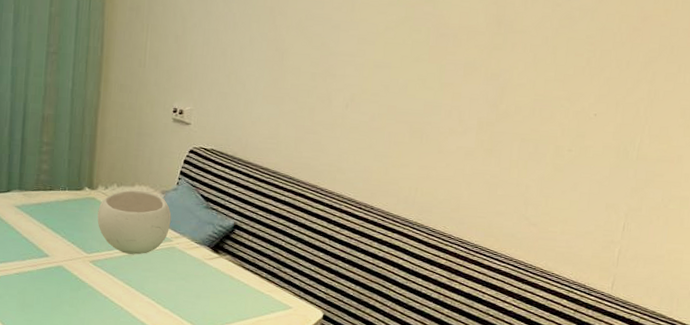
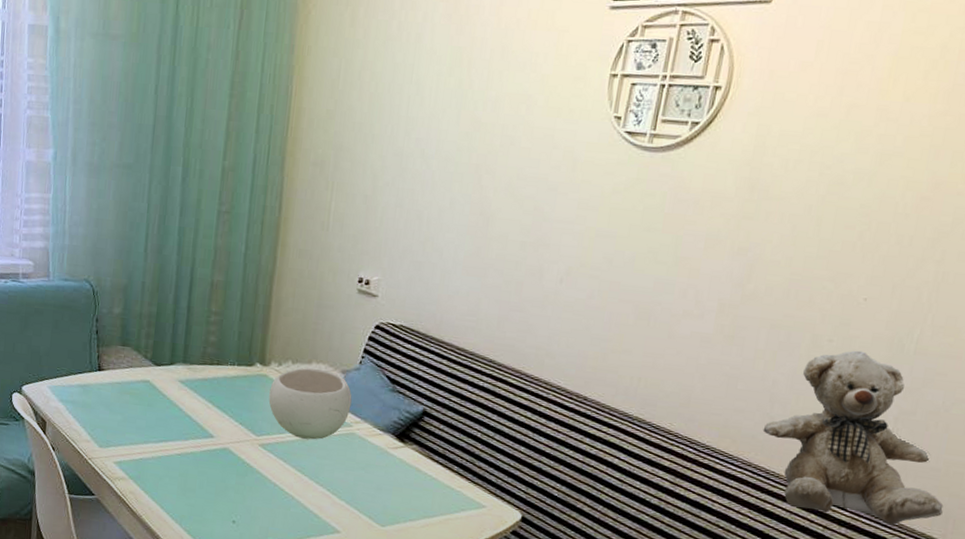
teddy bear: none [520,158,669,306] -> present [762,350,944,526]

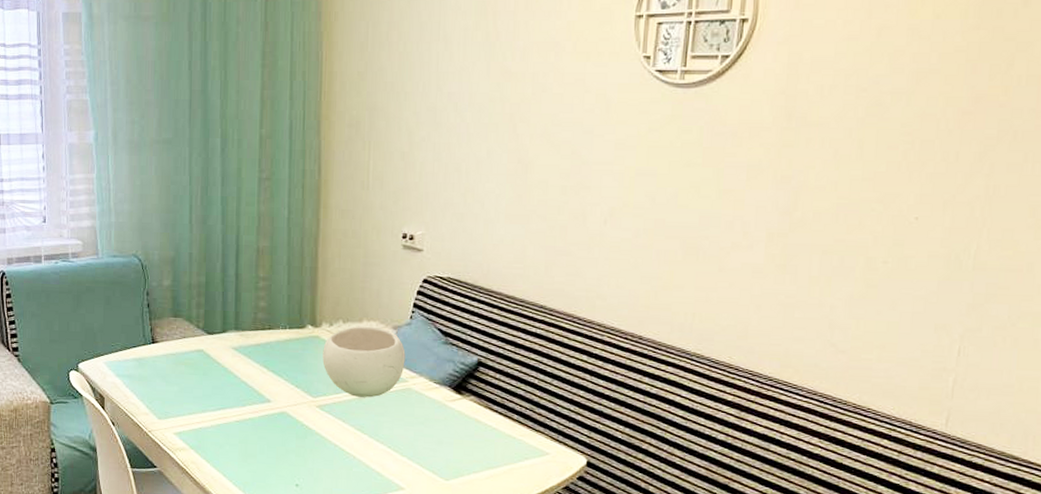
teddy bear: present [762,350,944,526] -> none [825,270,1021,446]

